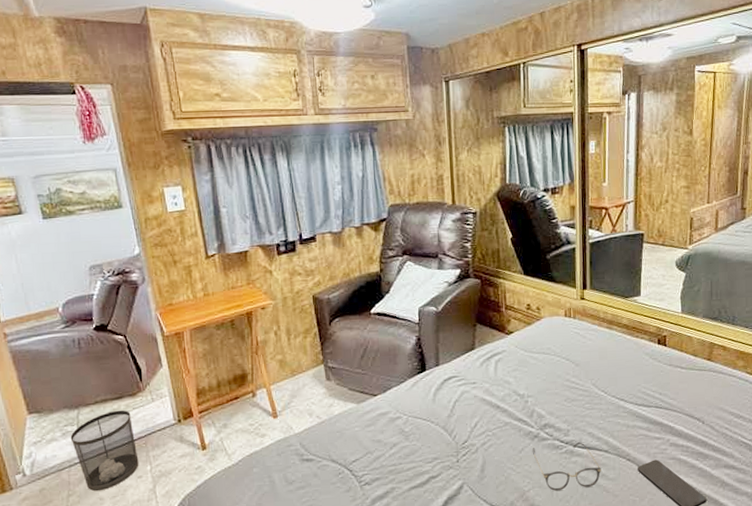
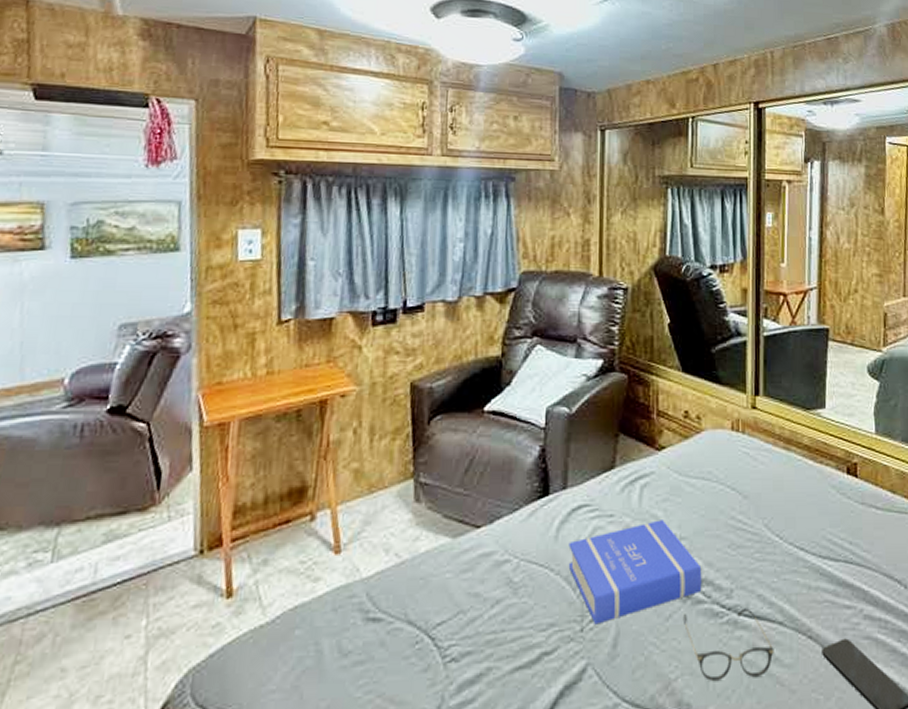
waste bin: present [70,410,139,491] -> none [37,531,134,658]
book: none [443,384,546,457] -> present [568,520,702,625]

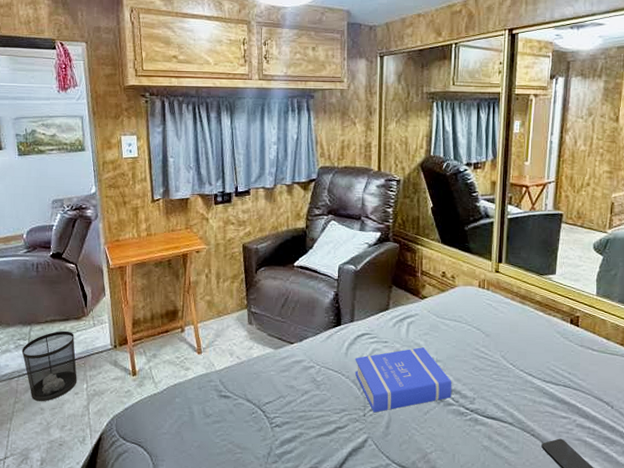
waste bin: none [37,531,134,658] -> present [22,330,77,402]
eyeglasses: present [682,608,774,682] -> none [437,411,505,458]

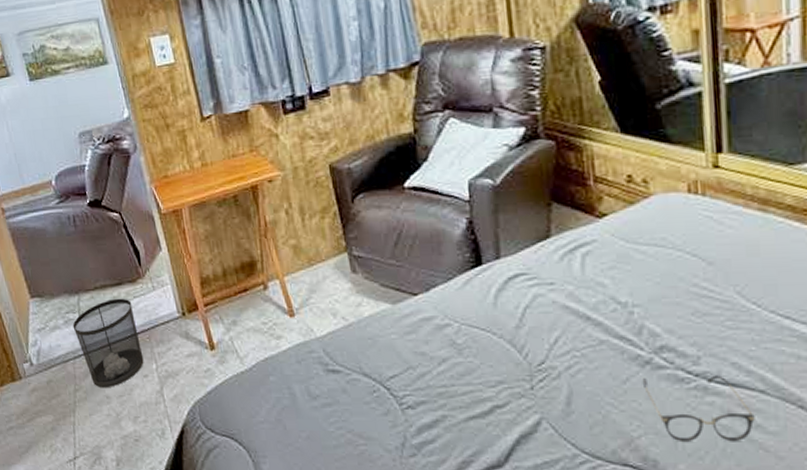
book: present [355,347,452,413] -> none [508,287,662,384]
eyeglasses: none [437,411,505,458] -> present [642,375,755,443]

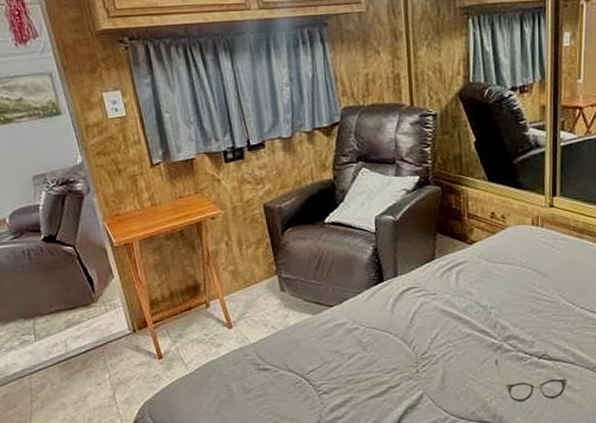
waste bin: present [72,298,144,388] -> none [28,320,98,398]

